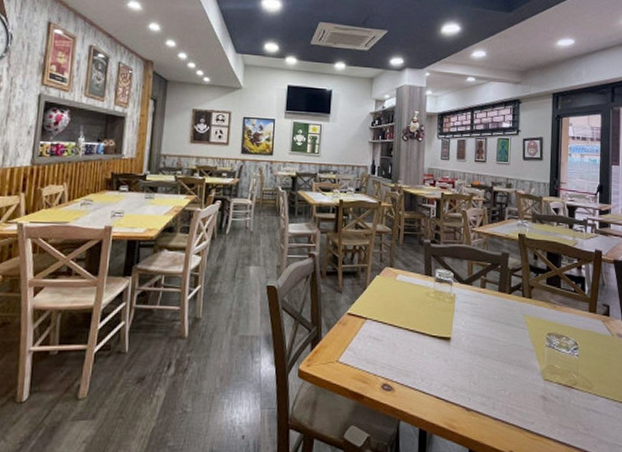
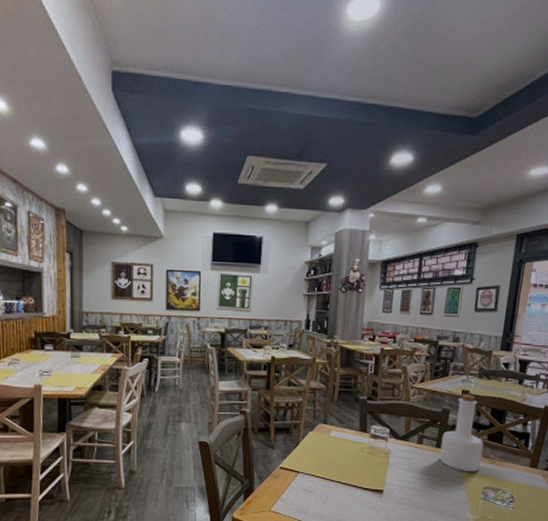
bottle: none [502,238,544,318] -> present [439,394,484,473]

